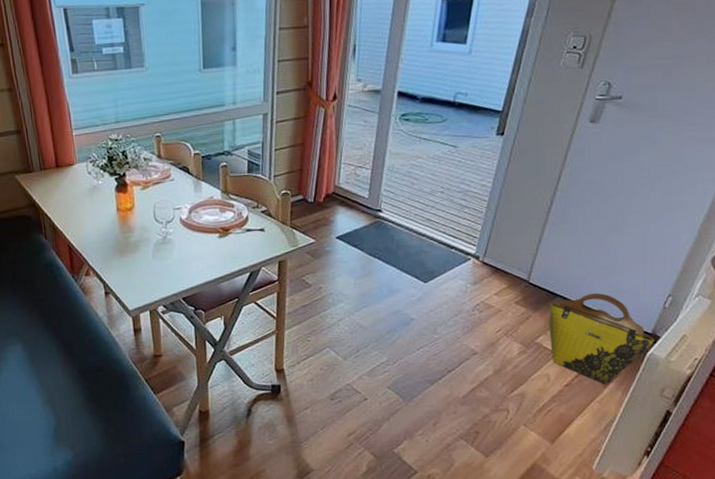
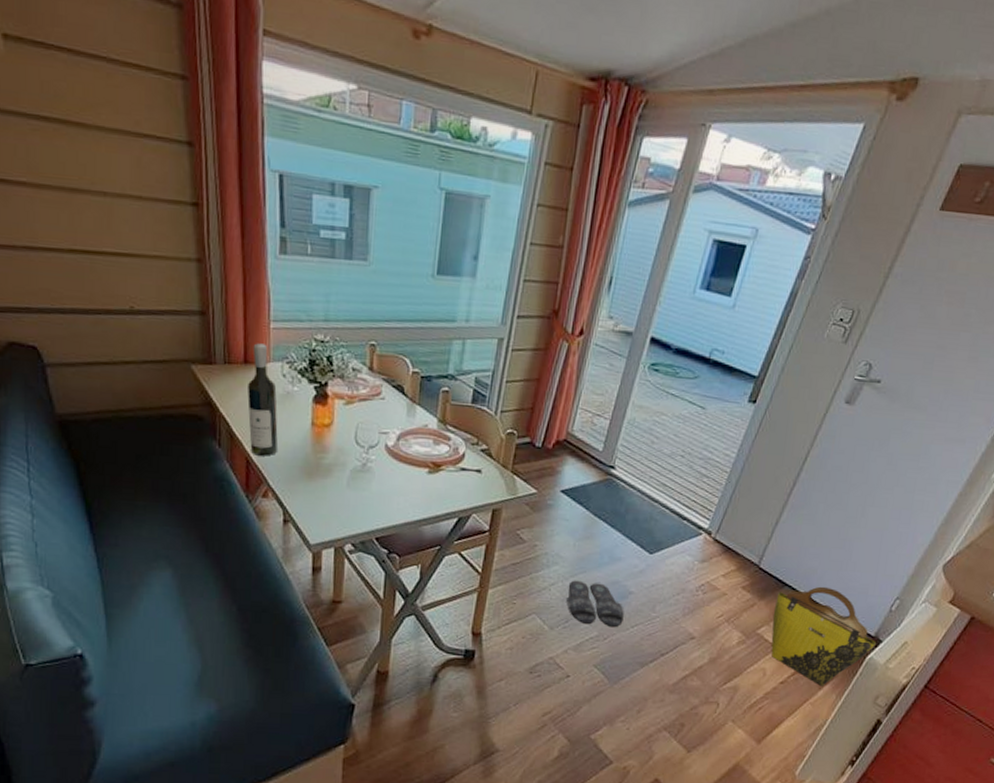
bottle: none [61,149,93,242] -> present [247,343,279,456]
slippers: none [354,314,409,352] -> present [565,580,624,628]

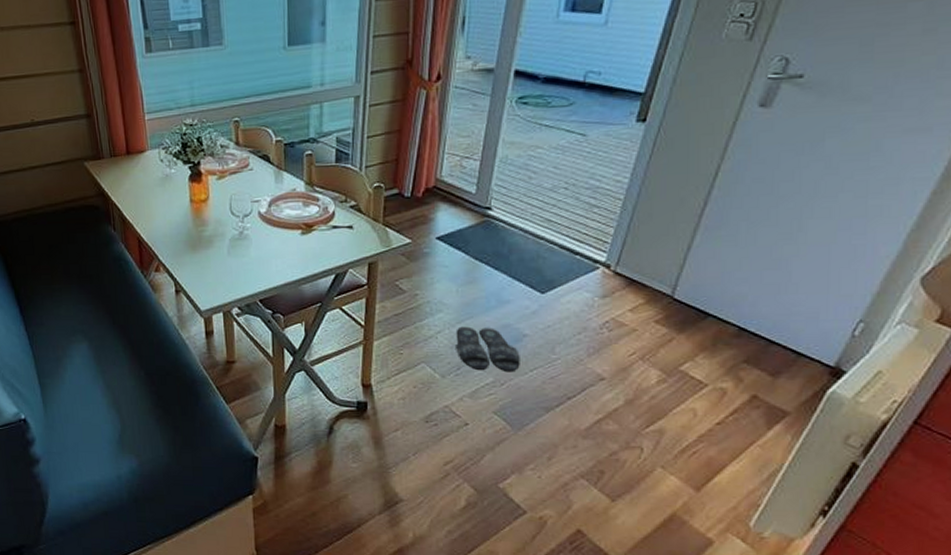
bottle: present [247,343,279,456] -> none [132,135,164,235]
tote bag: present [771,586,877,686] -> none [697,314,839,426]

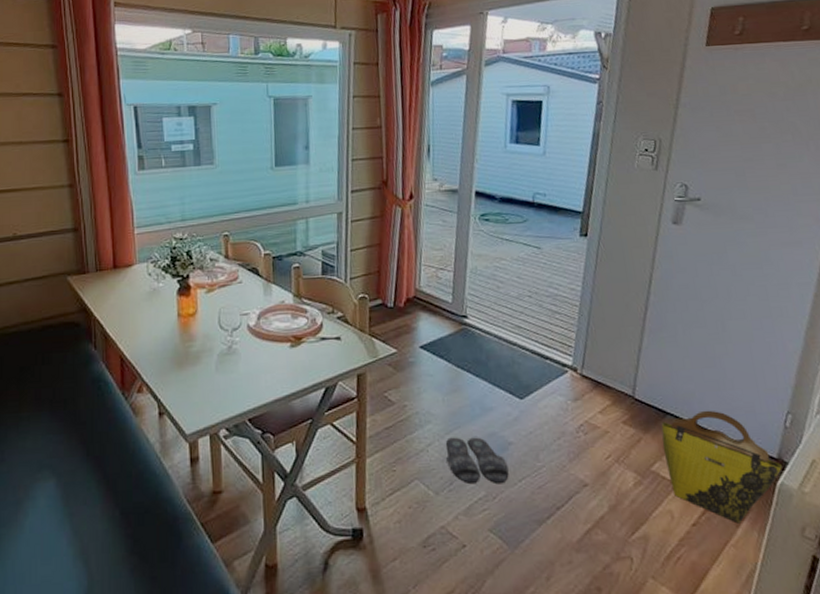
tote bag: none [697,314,839,426] -> present [661,410,783,524]

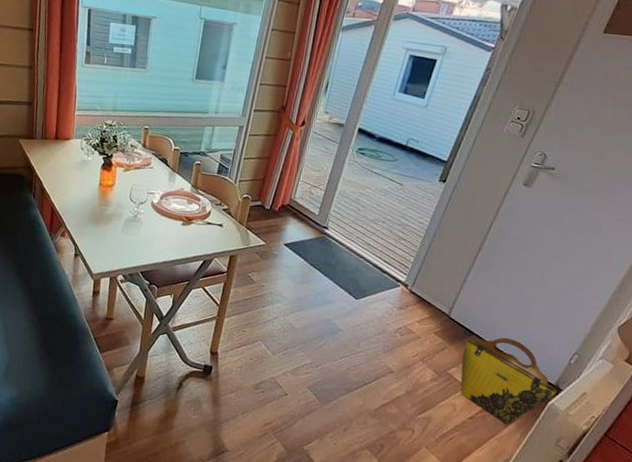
slippers: present [445,437,509,484] -> none [286,316,334,357]

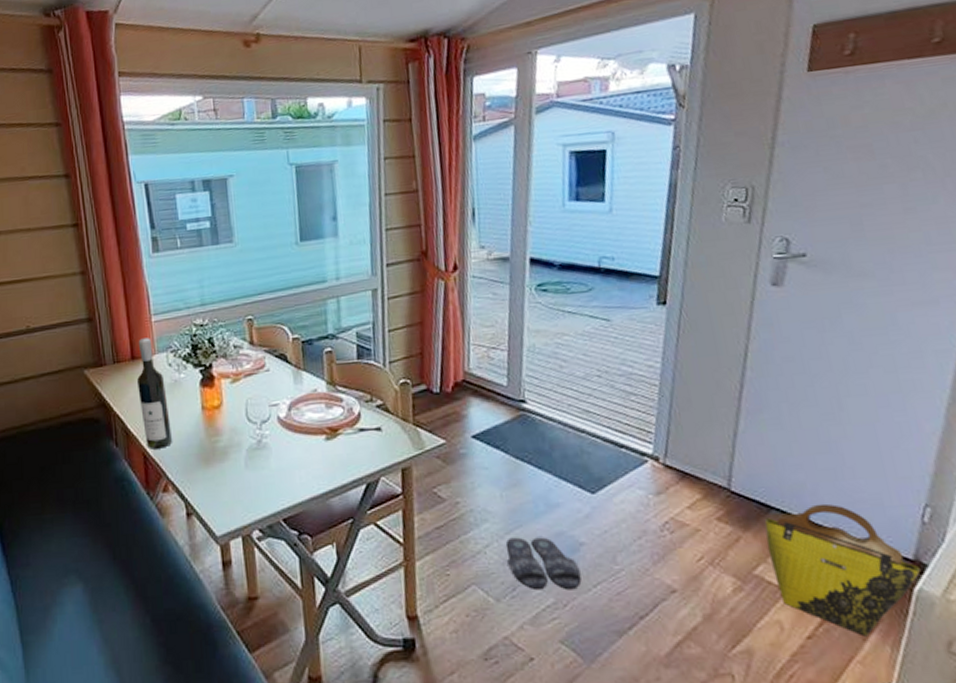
bottle: none [55,125,77,207] -> present [137,338,173,450]
slippers: none [286,316,334,357] -> present [506,537,581,590]

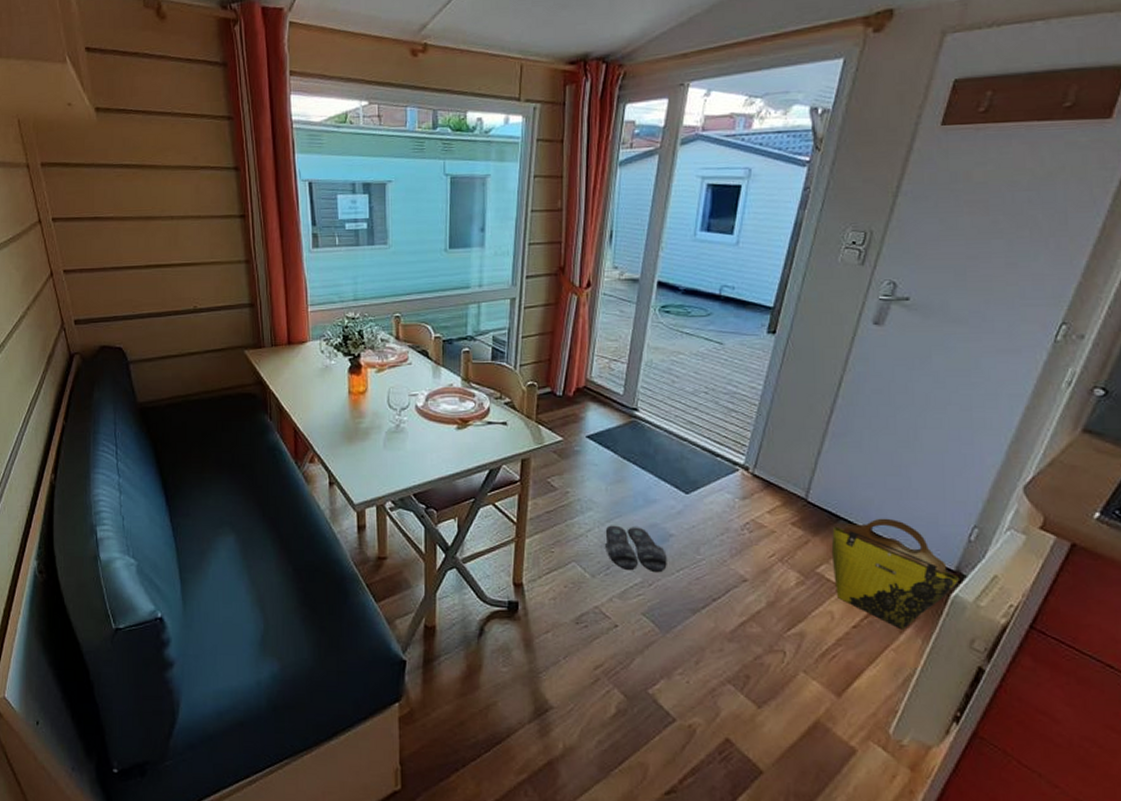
bottle: present [137,338,173,450] -> none [292,326,321,425]

